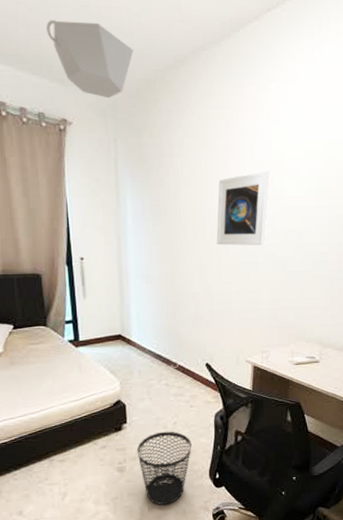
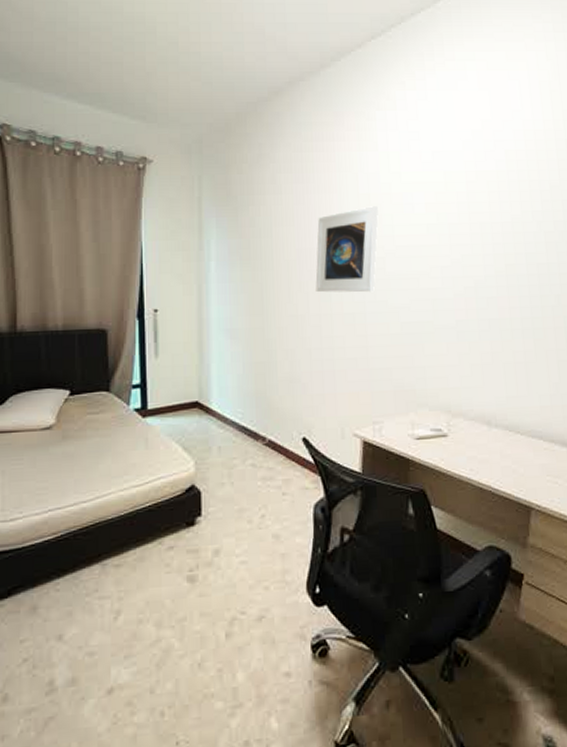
ceiling light: present [46,20,134,99] -> none [130,58,224,135]
wastebasket: present [137,431,192,506] -> none [214,527,284,631]

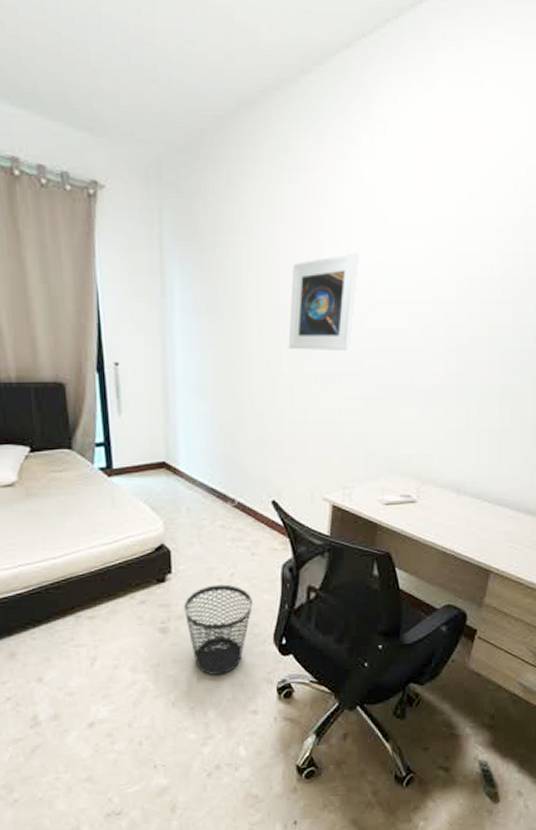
wastebasket: none [214,527,284,631] -> present [185,584,253,676]

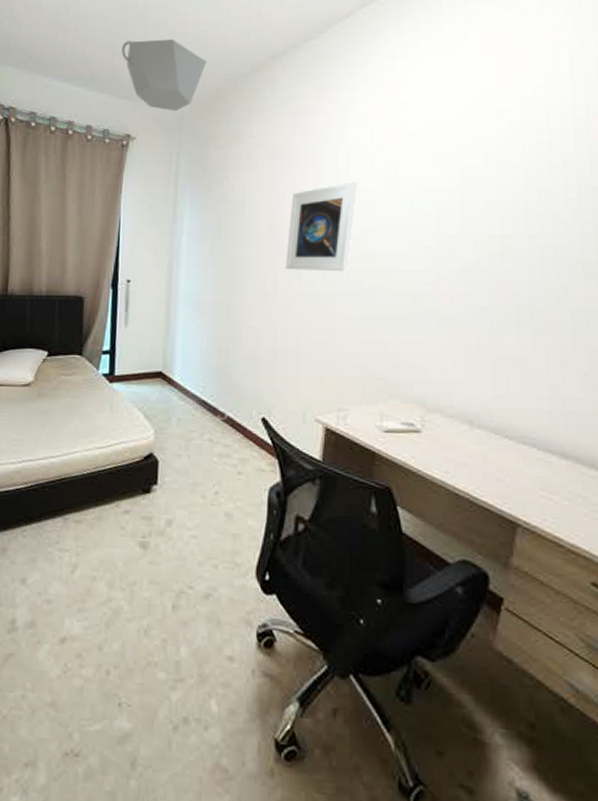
ceiling light: none [71,47,185,154] -> present [121,39,207,112]
wastebasket: present [185,584,253,676] -> none [166,502,236,607]

